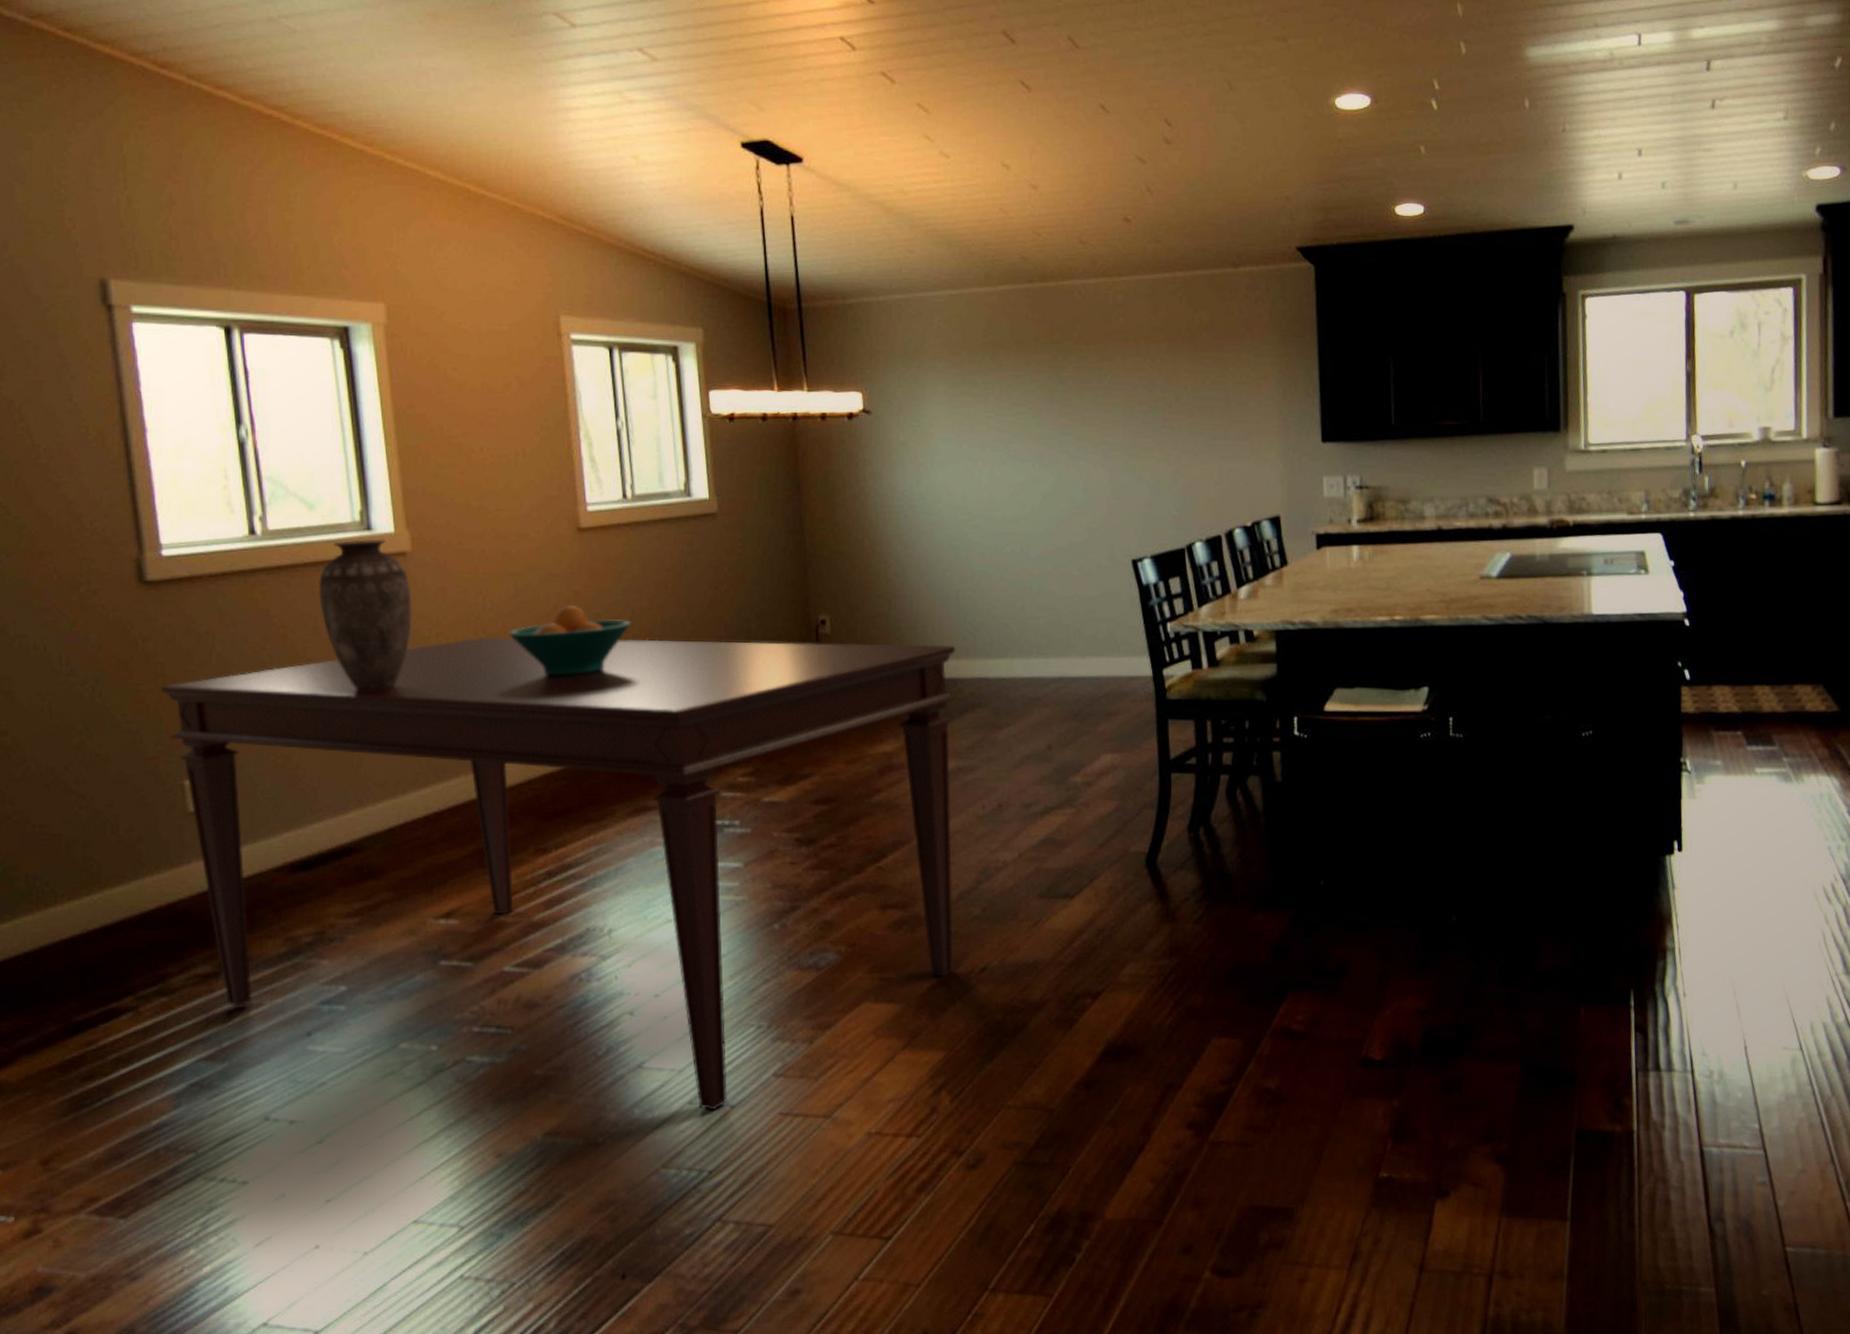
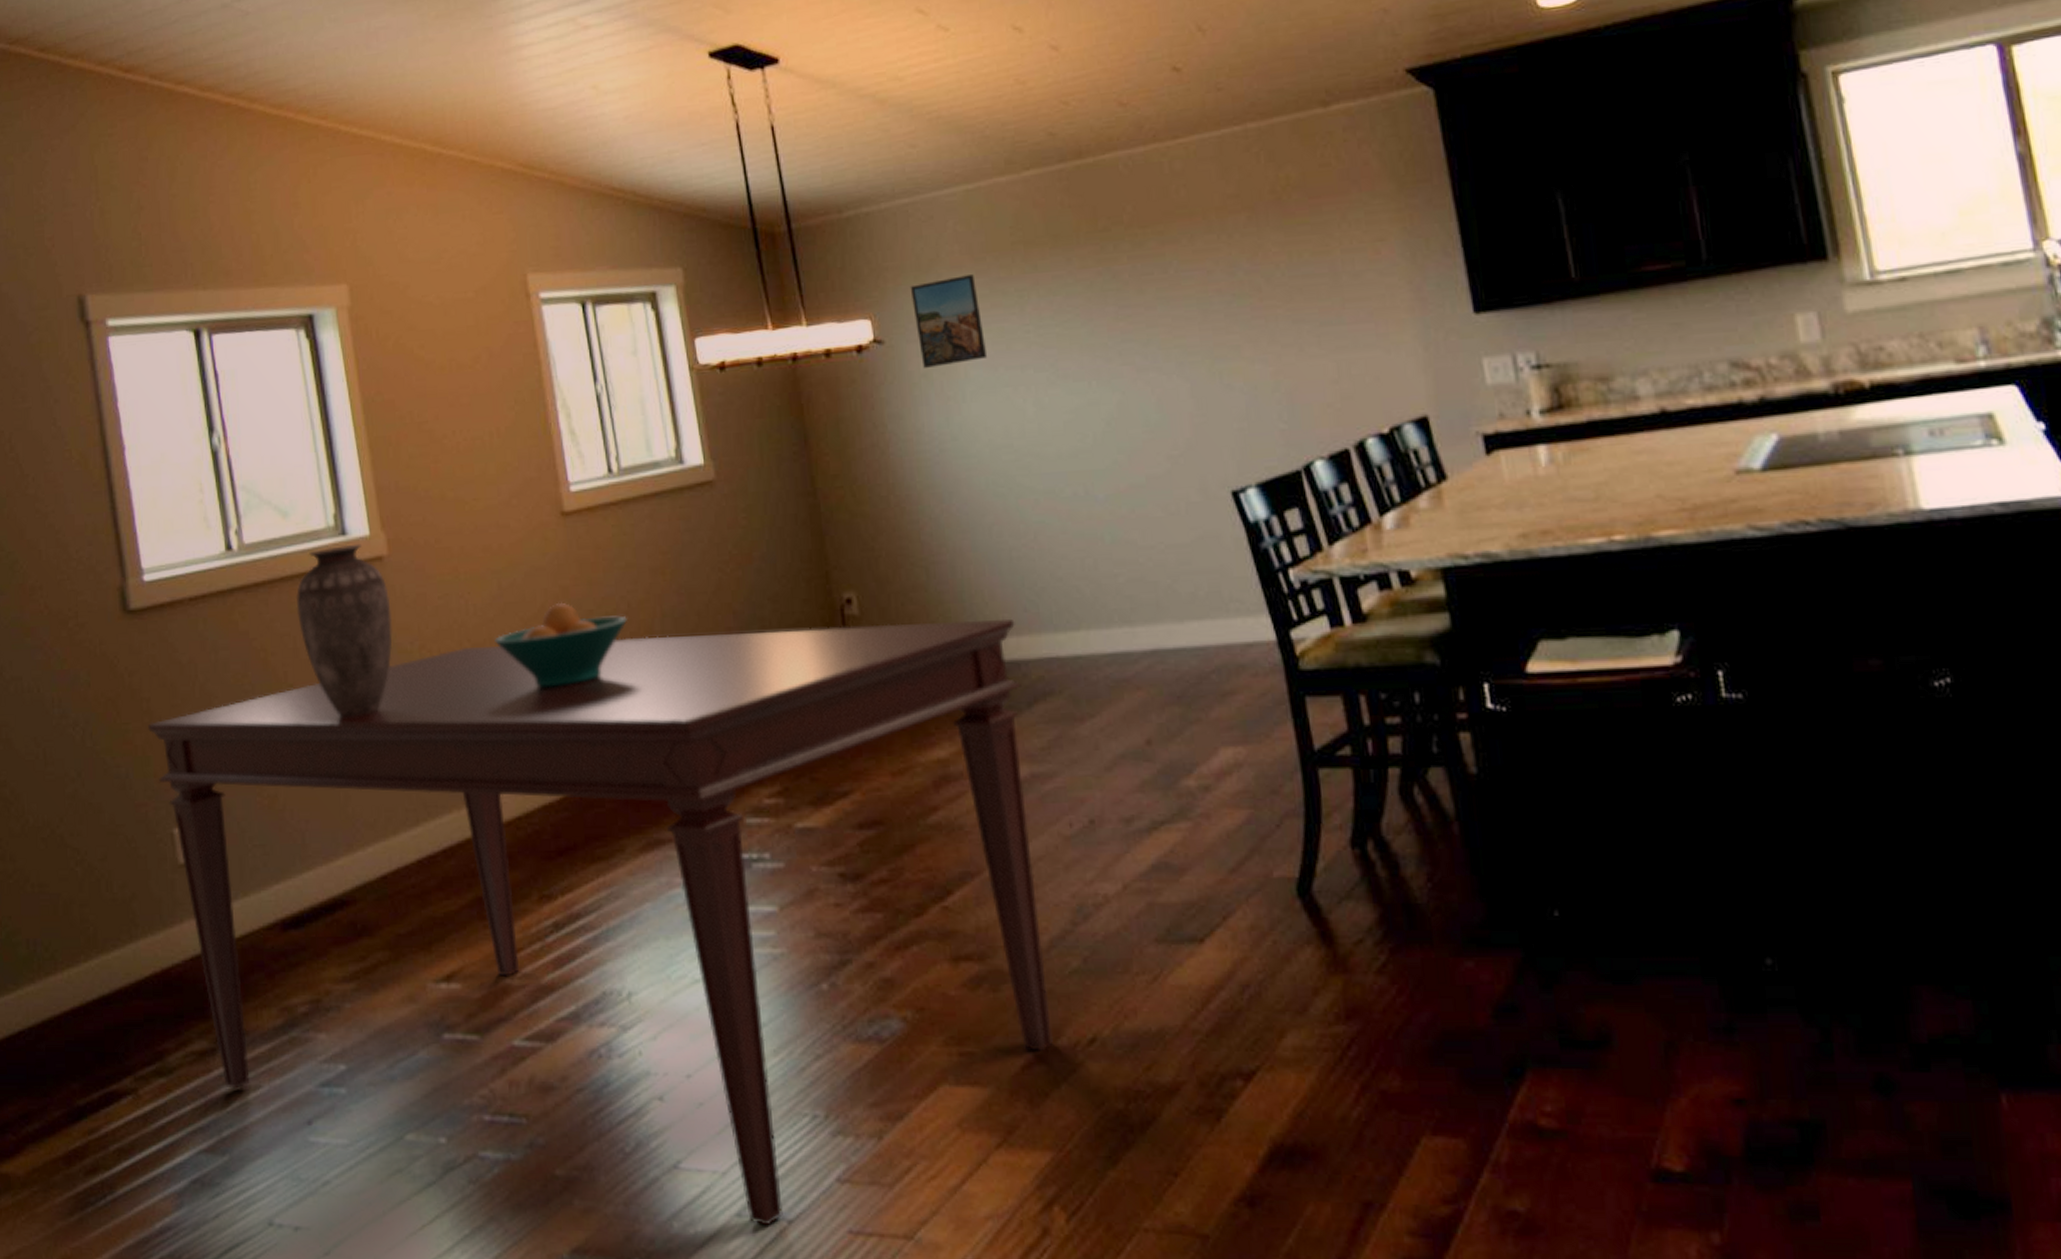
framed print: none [897,365,955,438] -> present [910,274,988,368]

